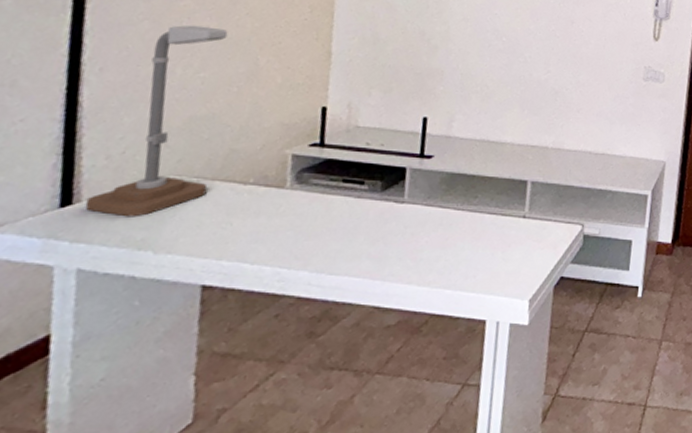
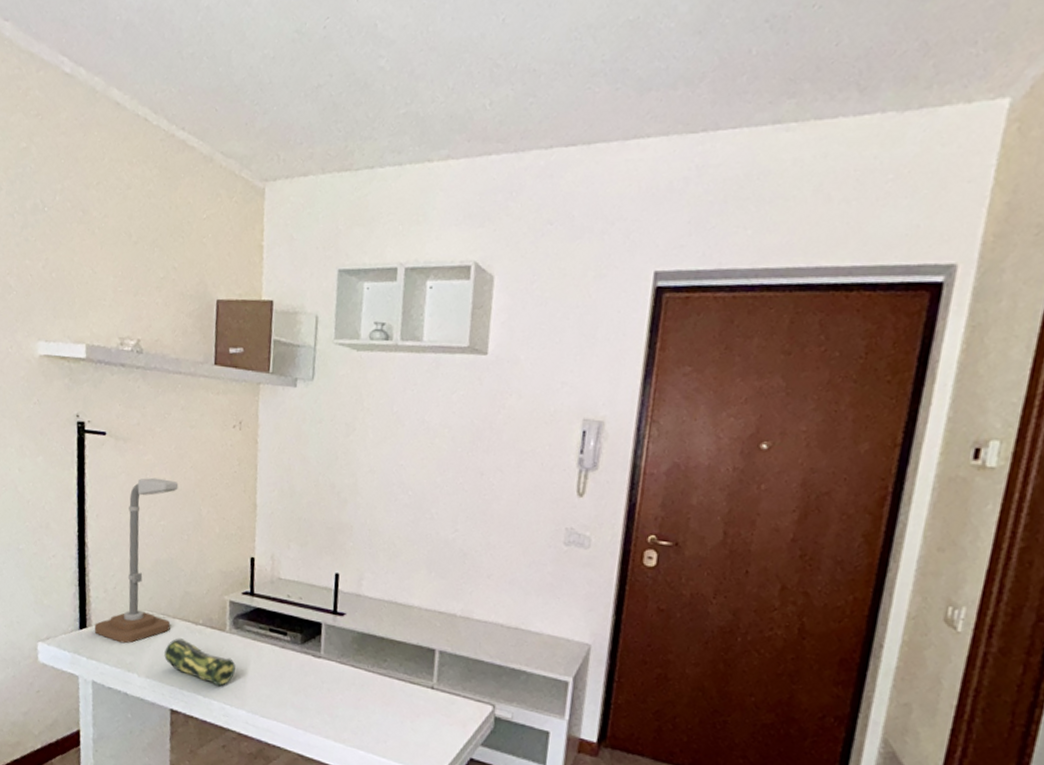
pencil case: none [195,202,297,250] -> present [164,638,236,686]

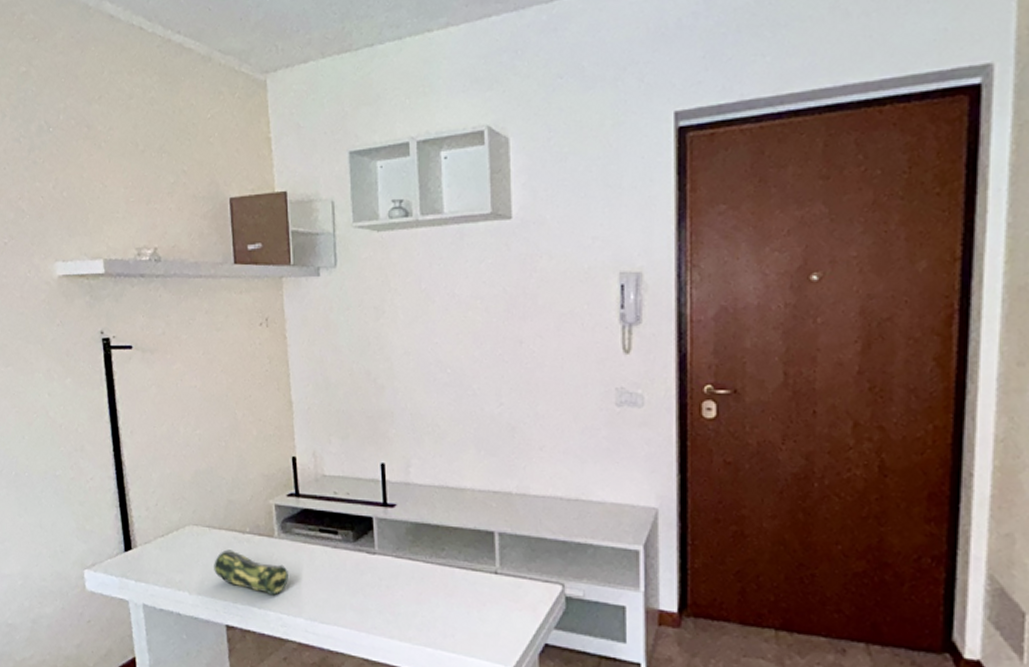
desk lamp: present [94,477,179,644] -> none [139,386,217,562]

